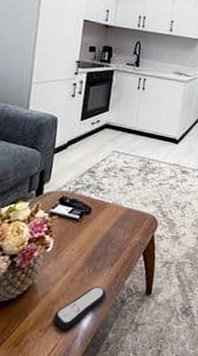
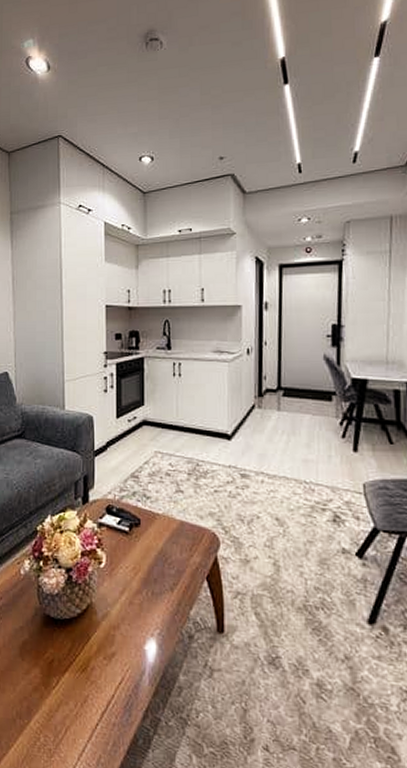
remote control: present [53,286,106,330] -> none [116,614,170,662]

